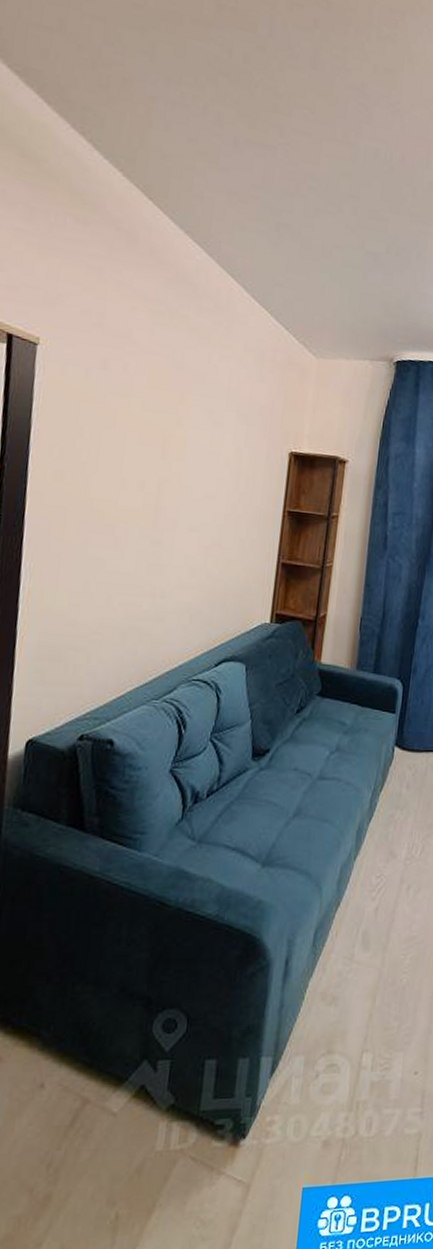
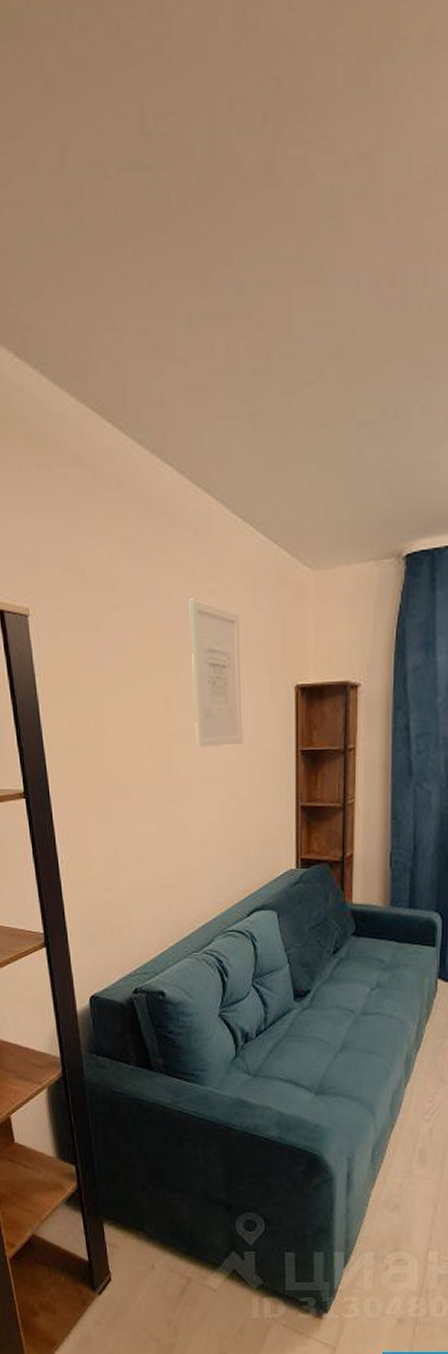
wall art: none [188,360,246,498] -> present [189,599,243,748]

